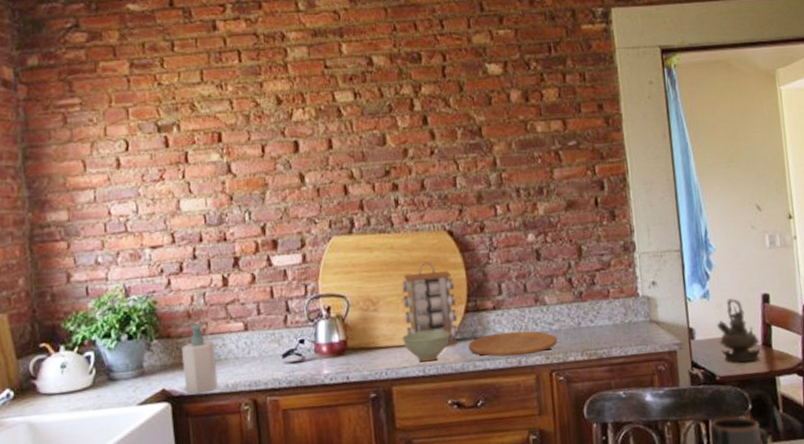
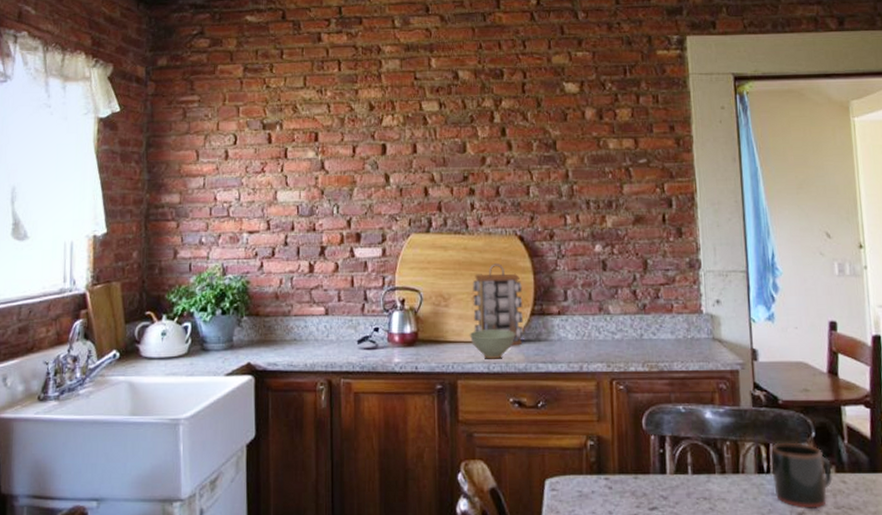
soap bottle: present [182,323,218,395] -> none [268,305,298,370]
cutting board: present [468,331,558,357] -> none [532,337,620,362]
teapot: present [717,298,761,363] -> none [781,323,827,388]

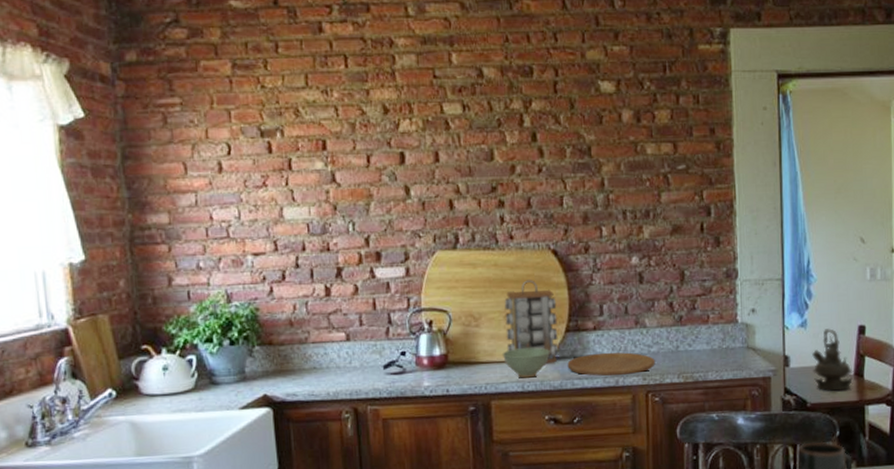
cutting board: none [532,337,620,362] -> present [567,352,655,377]
teapot: none [781,323,827,388] -> present [812,328,854,391]

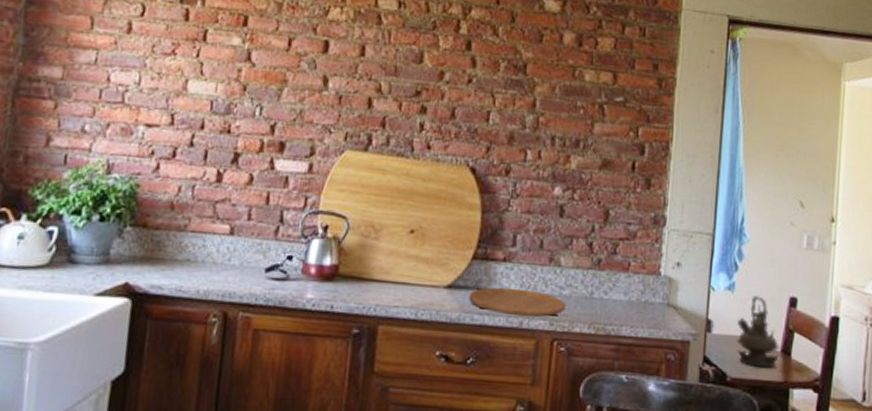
bowl: present [502,347,550,378] -> none [398,270,452,305]
spice rack: present [504,280,559,364] -> none [404,195,467,292]

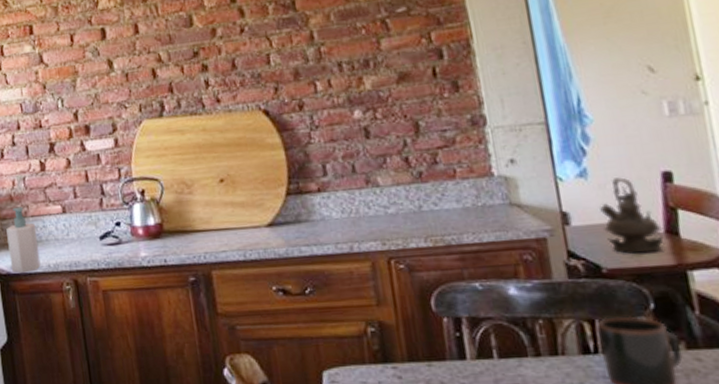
soap bottle: none [150,217,193,296] -> present [6,206,41,273]
cutting board: present [469,287,566,318] -> none [291,215,395,243]

